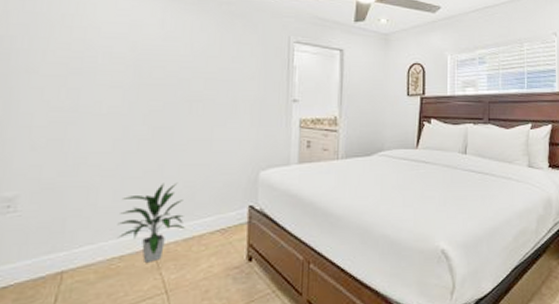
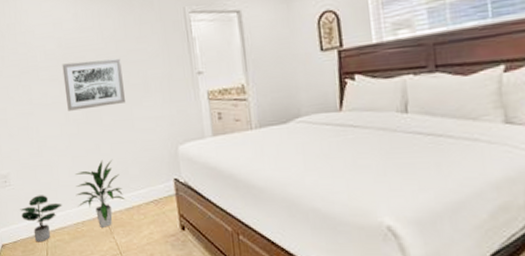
potted plant: none [23,224,95,286] -> present [20,195,62,242]
wall art: none [128,71,210,125] -> present [62,58,125,111]

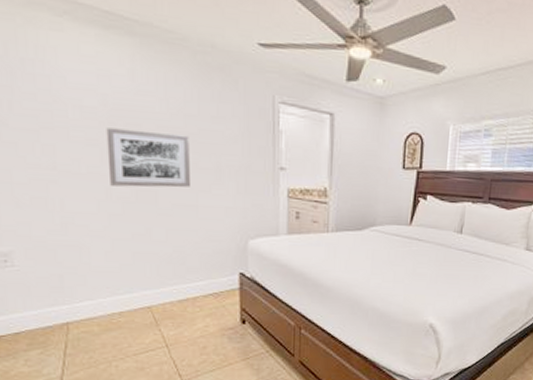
potted plant: present [20,195,62,242] -> none [27,280,93,334]
indoor plant: present [75,159,125,229] -> none [113,246,178,321]

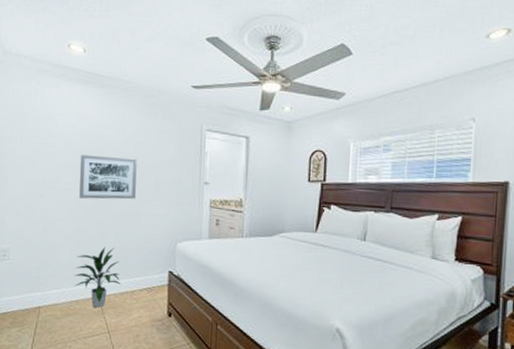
indoor plant: none [113,246,178,321] -> present [74,246,121,309]

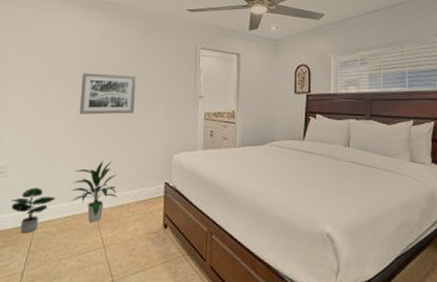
potted plant: none [15,271,59,316] -> present [11,188,56,233]

